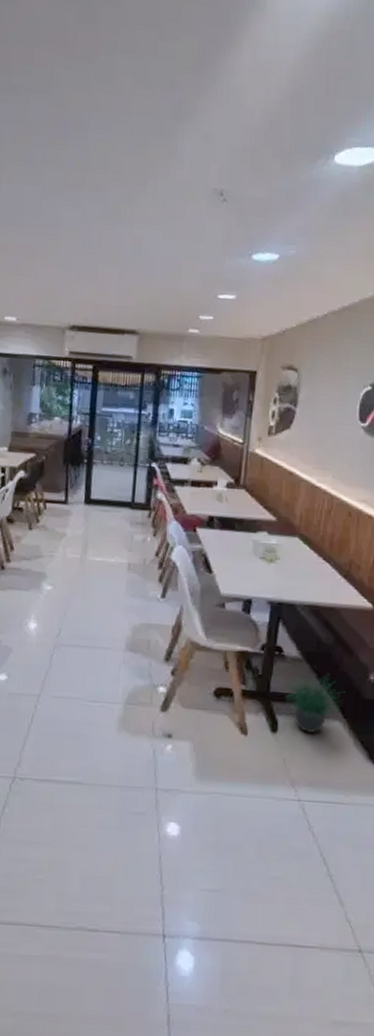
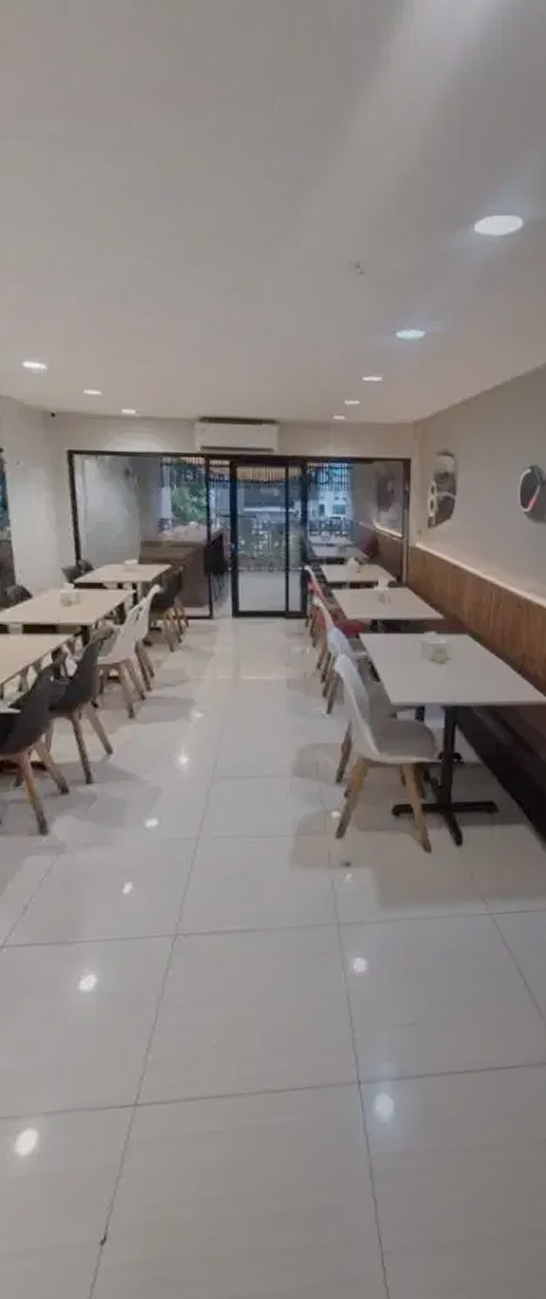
potted plant: present [284,666,345,733] -> none [466,770,529,841]

